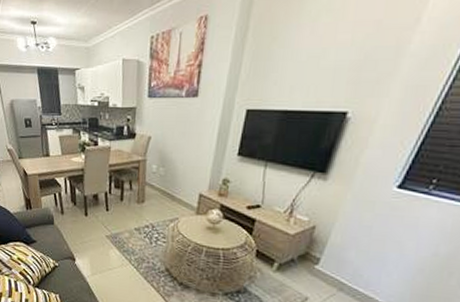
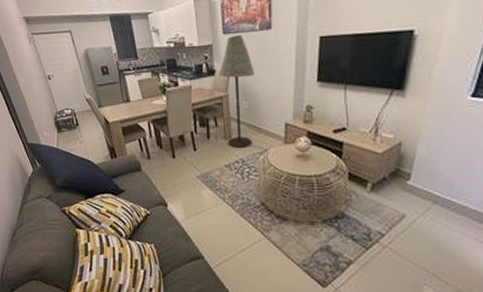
floor lamp: none [139,99,175,213] -> present [219,34,255,148]

